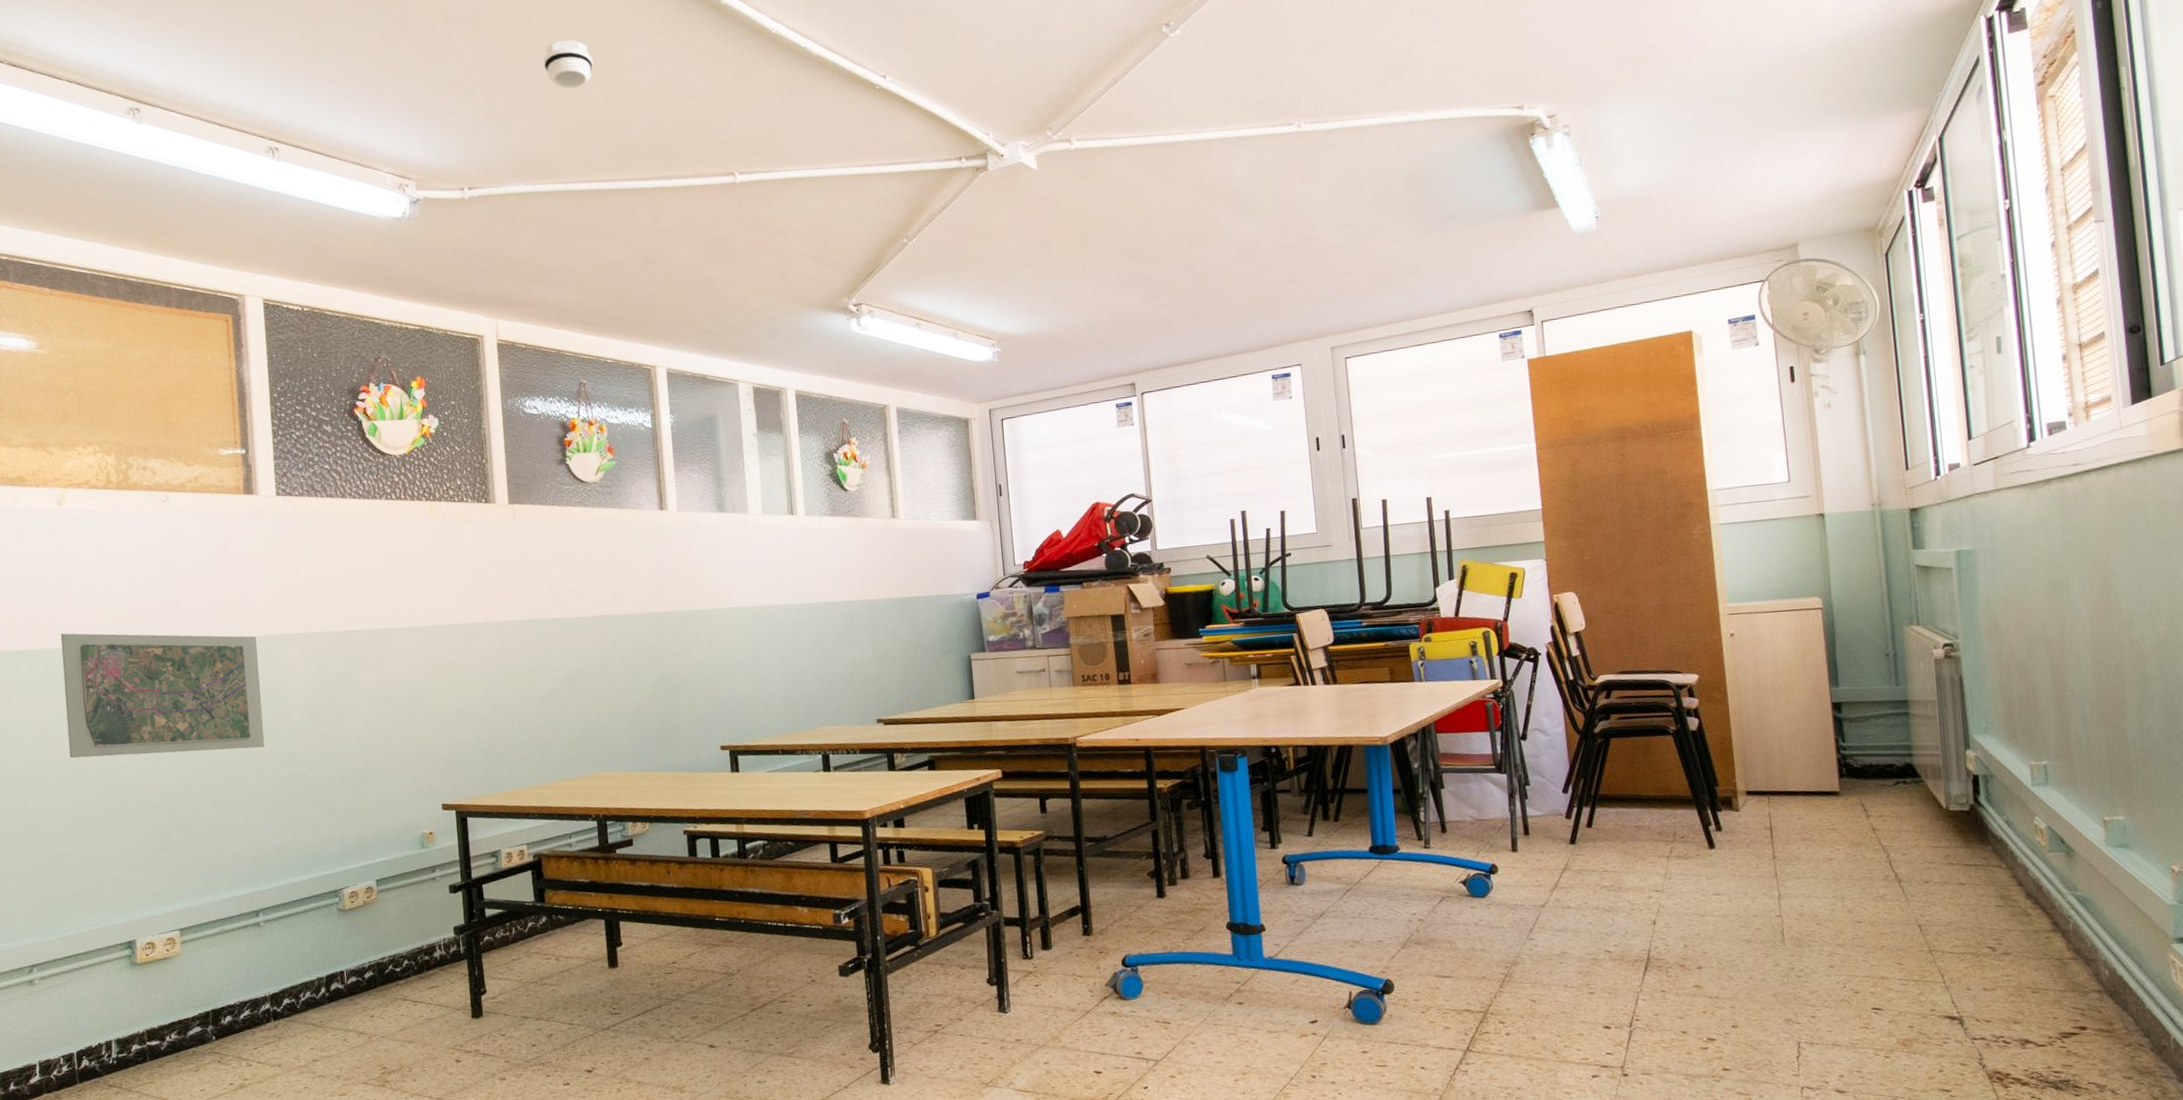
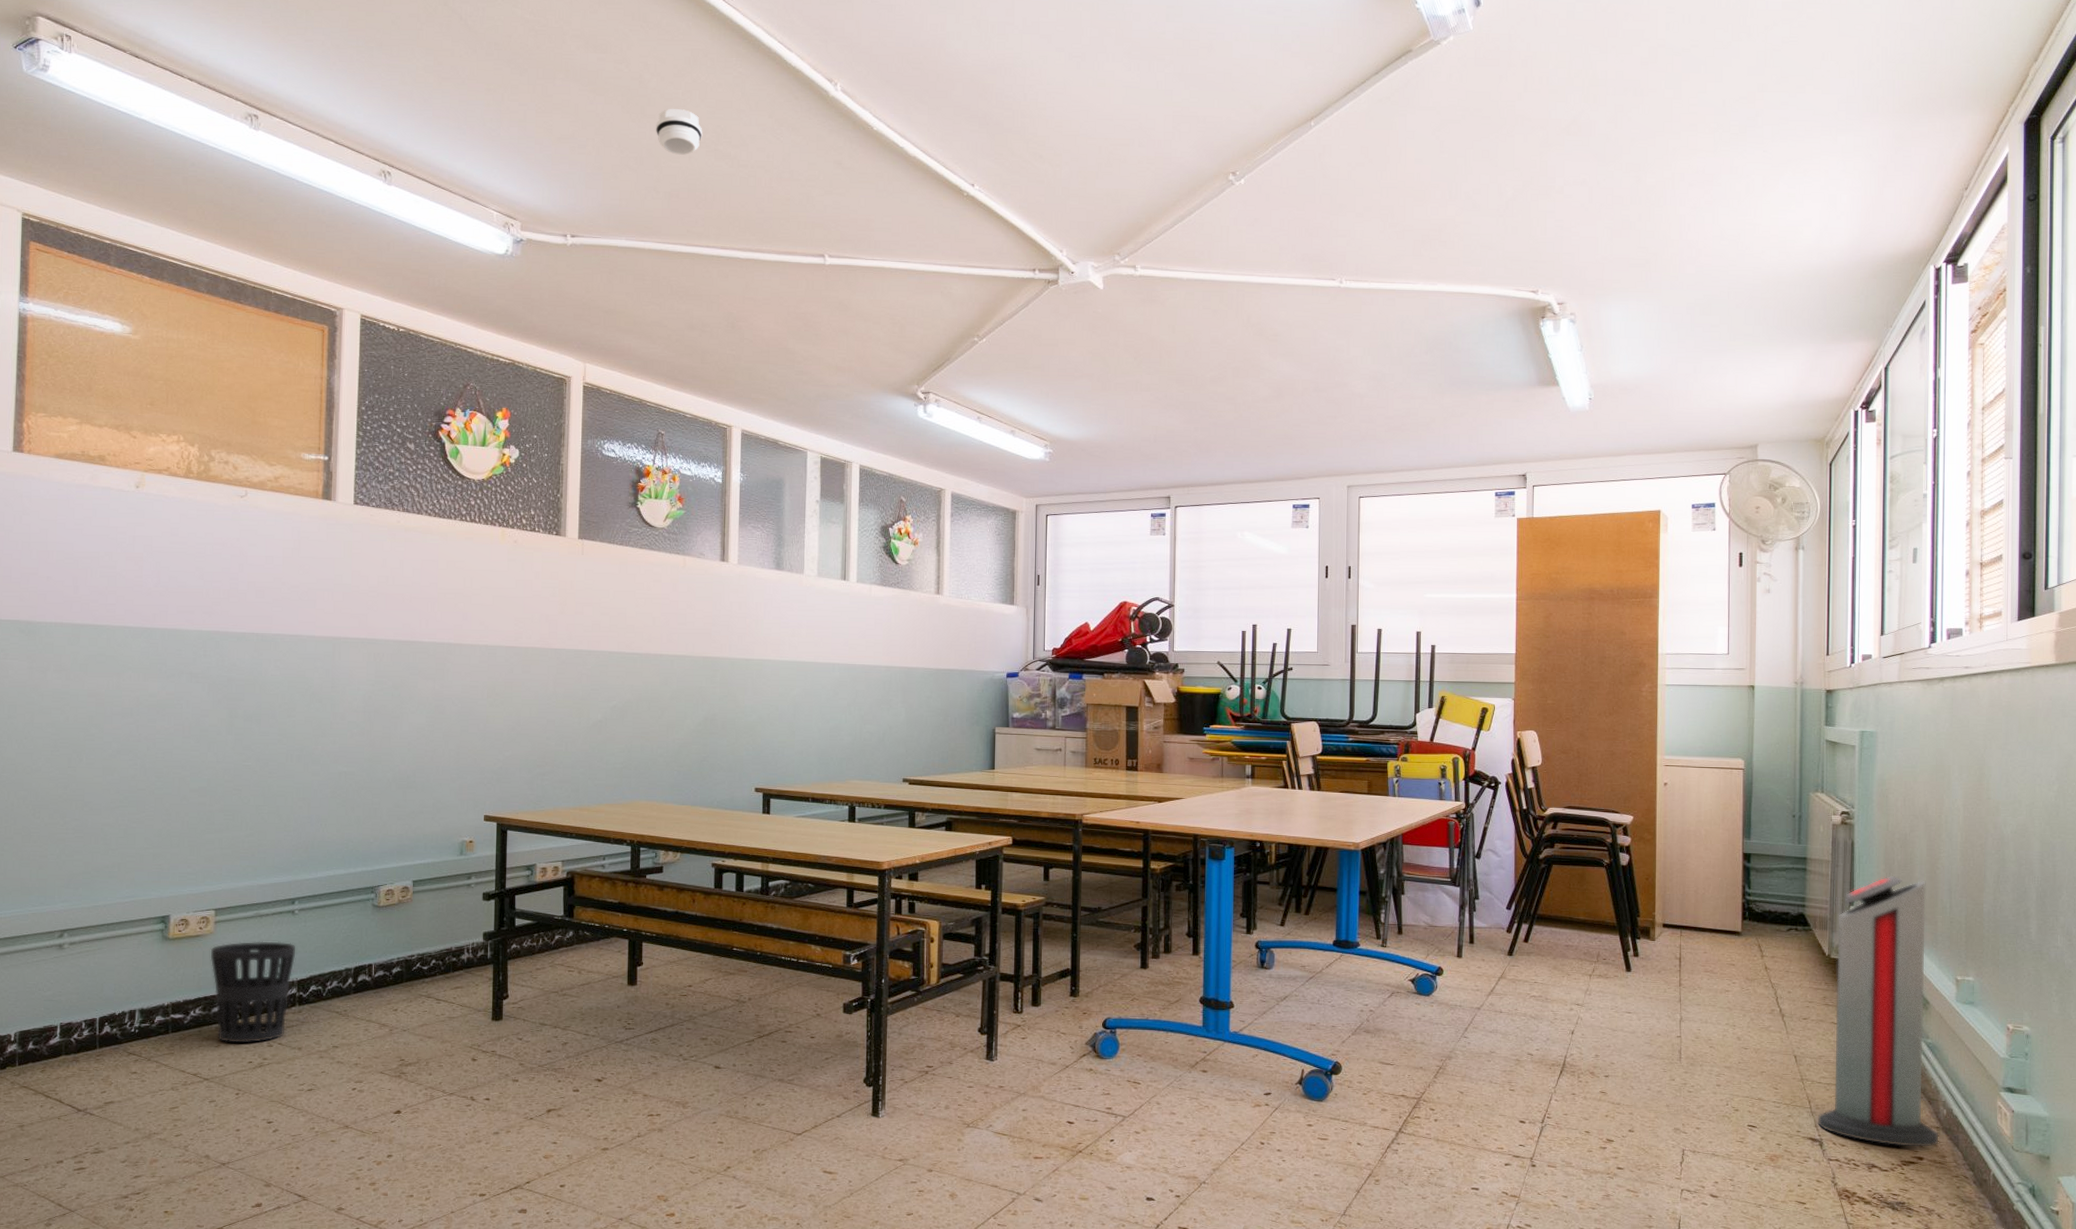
road map: present [60,633,264,759] -> none [122,612,321,744]
wastebasket: none [179,956,265,1066] -> present [210,941,295,1043]
air purifier: none [1954,710,2103,1017] -> present [1817,875,1939,1147]

